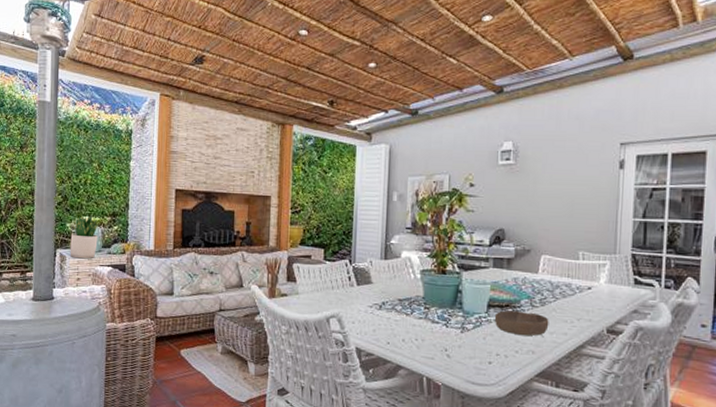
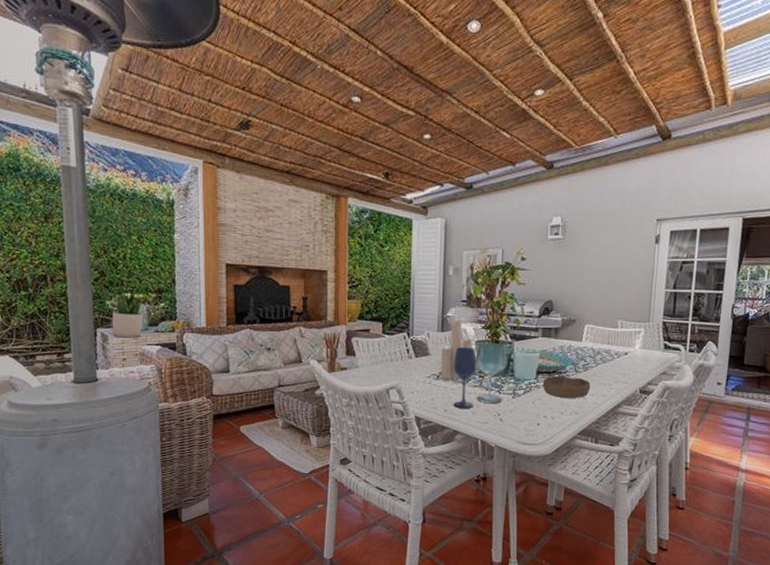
candle: none [382,241,418,311] -> present [439,313,473,380]
wineglass: none [396,276,422,343] -> present [452,347,477,409]
wine glass: none [420,271,455,338] -> present [475,342,508,404]

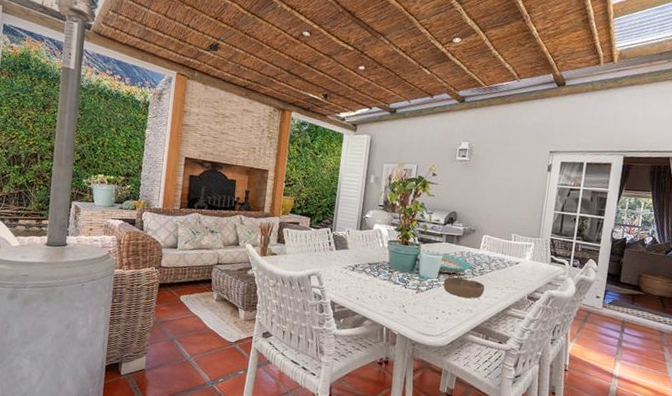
planter: present [112,290,143,338] -> none [84,172,115,212]
candle: present [439,313,473,380] -> none [355,215,386,274]
wineglass: present [452,347,477,409] -> none [365,244,388,299]
wine glass: present [475,342,508,404] -> none [385,242,415,297]

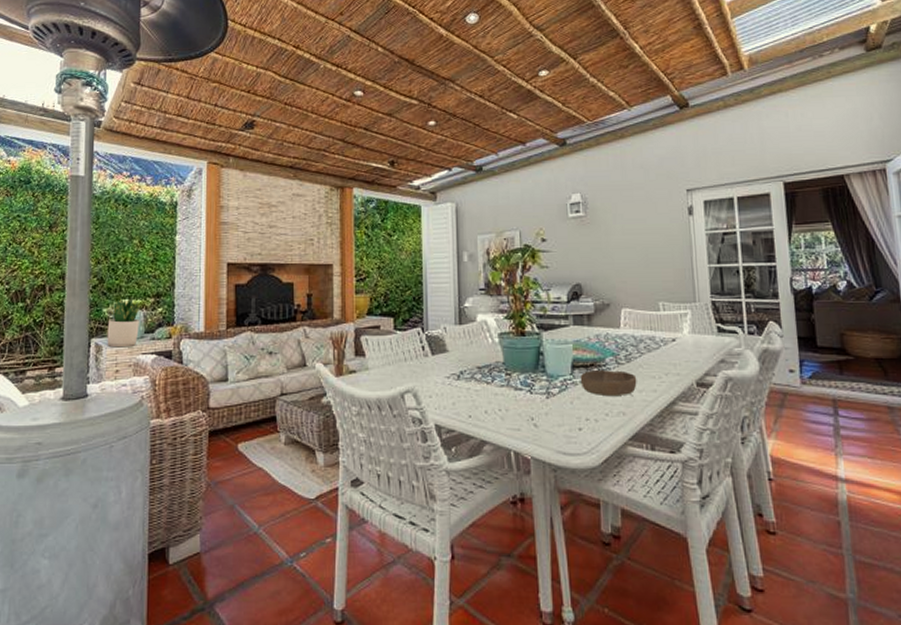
planter: none [84,172,115,212] -> present [107,295,142,348]

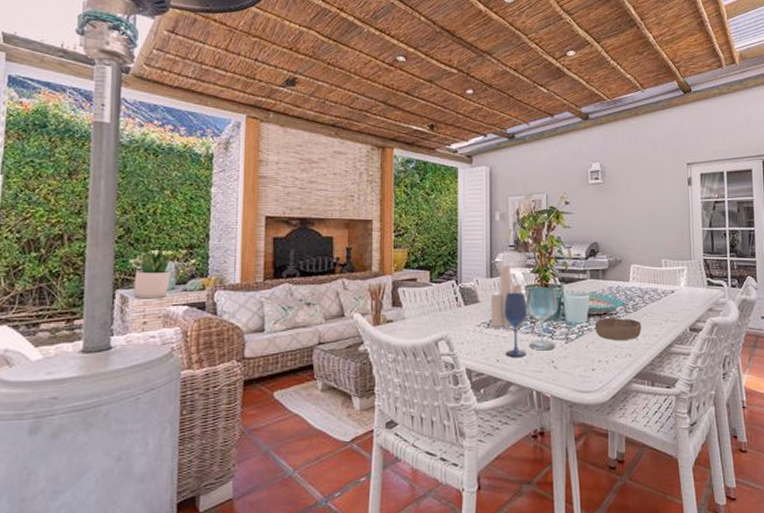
candle: none [460,303,499,379] -> present [490,258,524,327]
wineglass: none [474,341,501,414] -> present [503,293,527,358]
wine glass: none [499,334,537,406] -> present [526,286,558,351]

